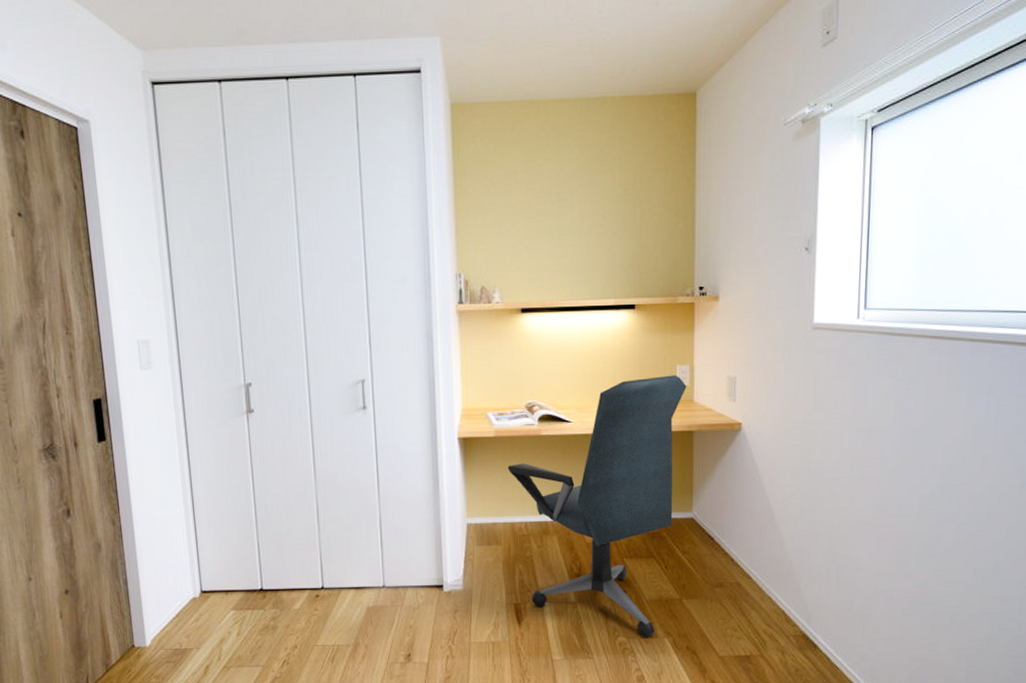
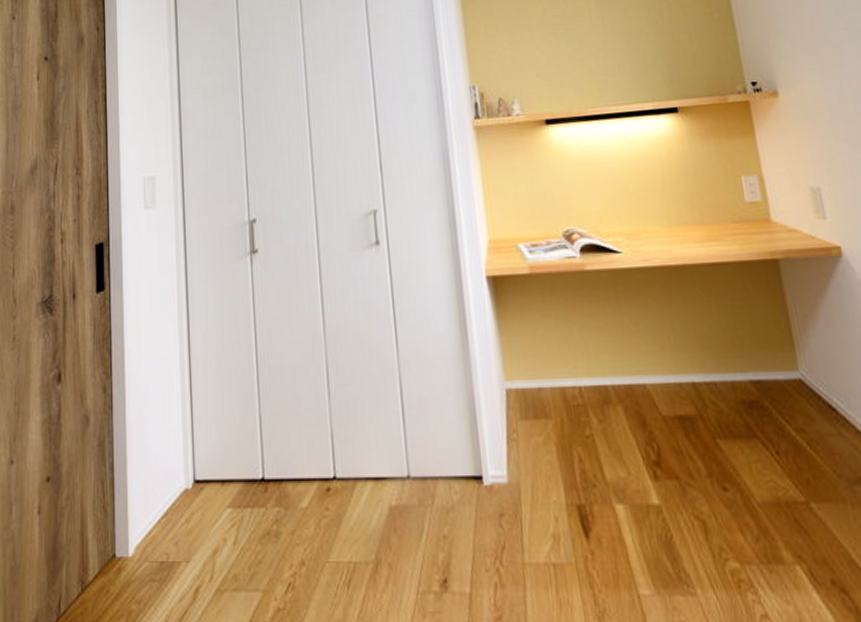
office chair: present [507,375,687,638] -> none [549,188,779,564]

